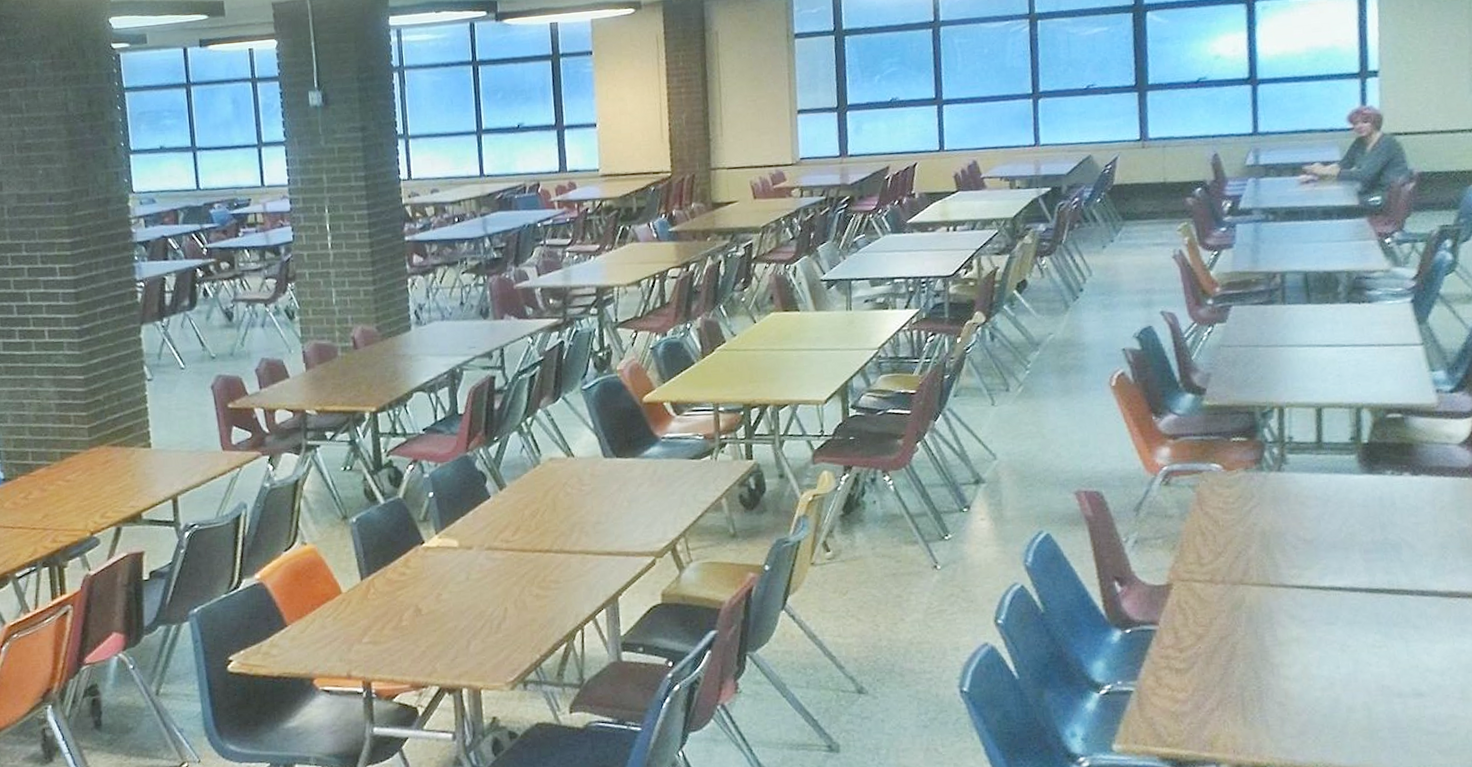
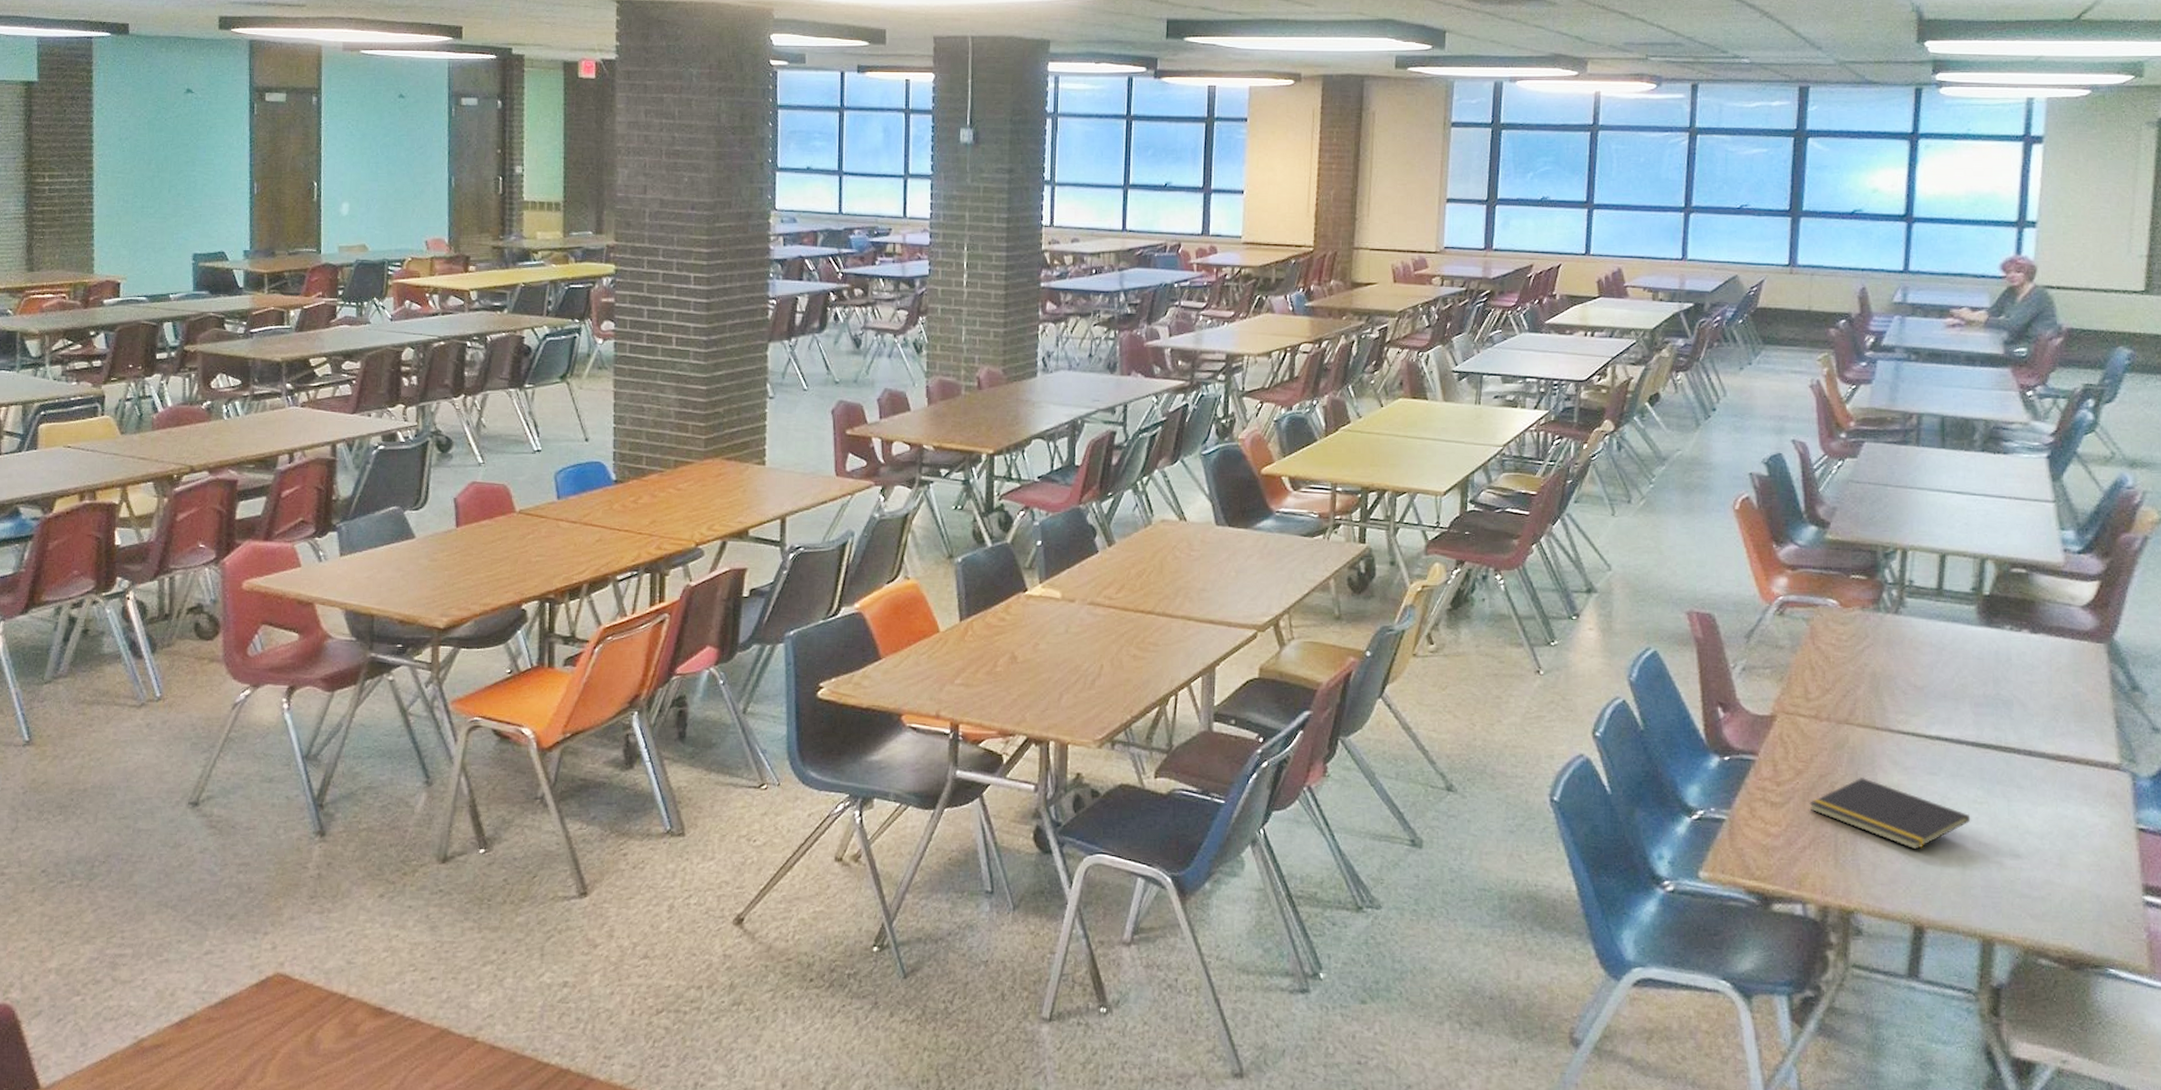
notepad: none [1213,635,1372,700] -> present [1809,778,1971,850]

